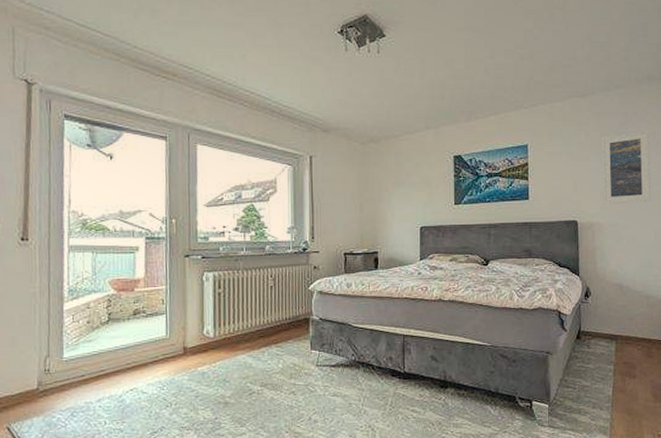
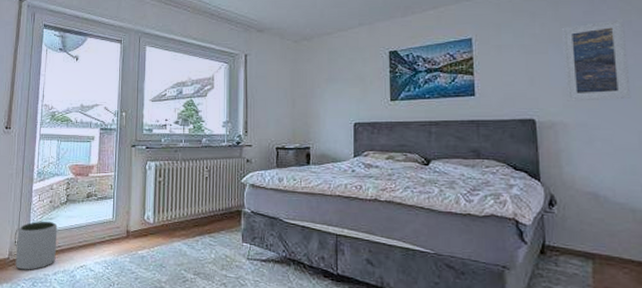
plant pot: none [47,343,99,400] -> present [15,221,58,270]

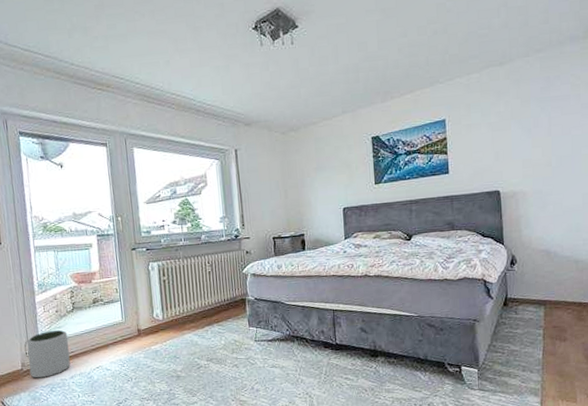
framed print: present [561,19,631,101] -> none [522,93,578,172]

